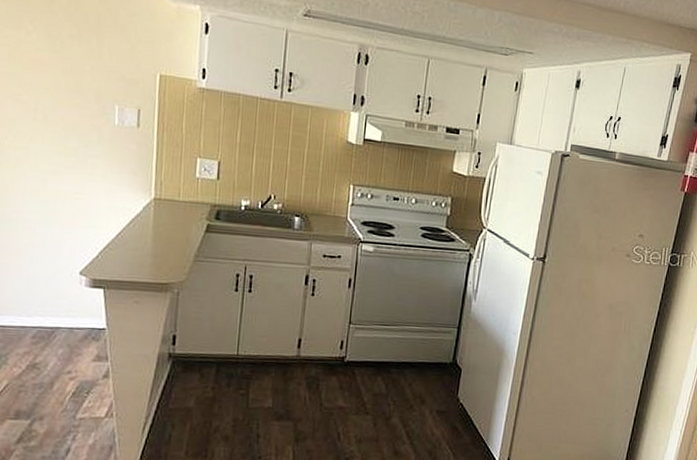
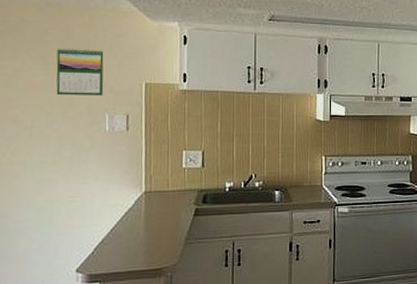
calendar: none [62,21,116,84] -> present [56,48,104,96]

